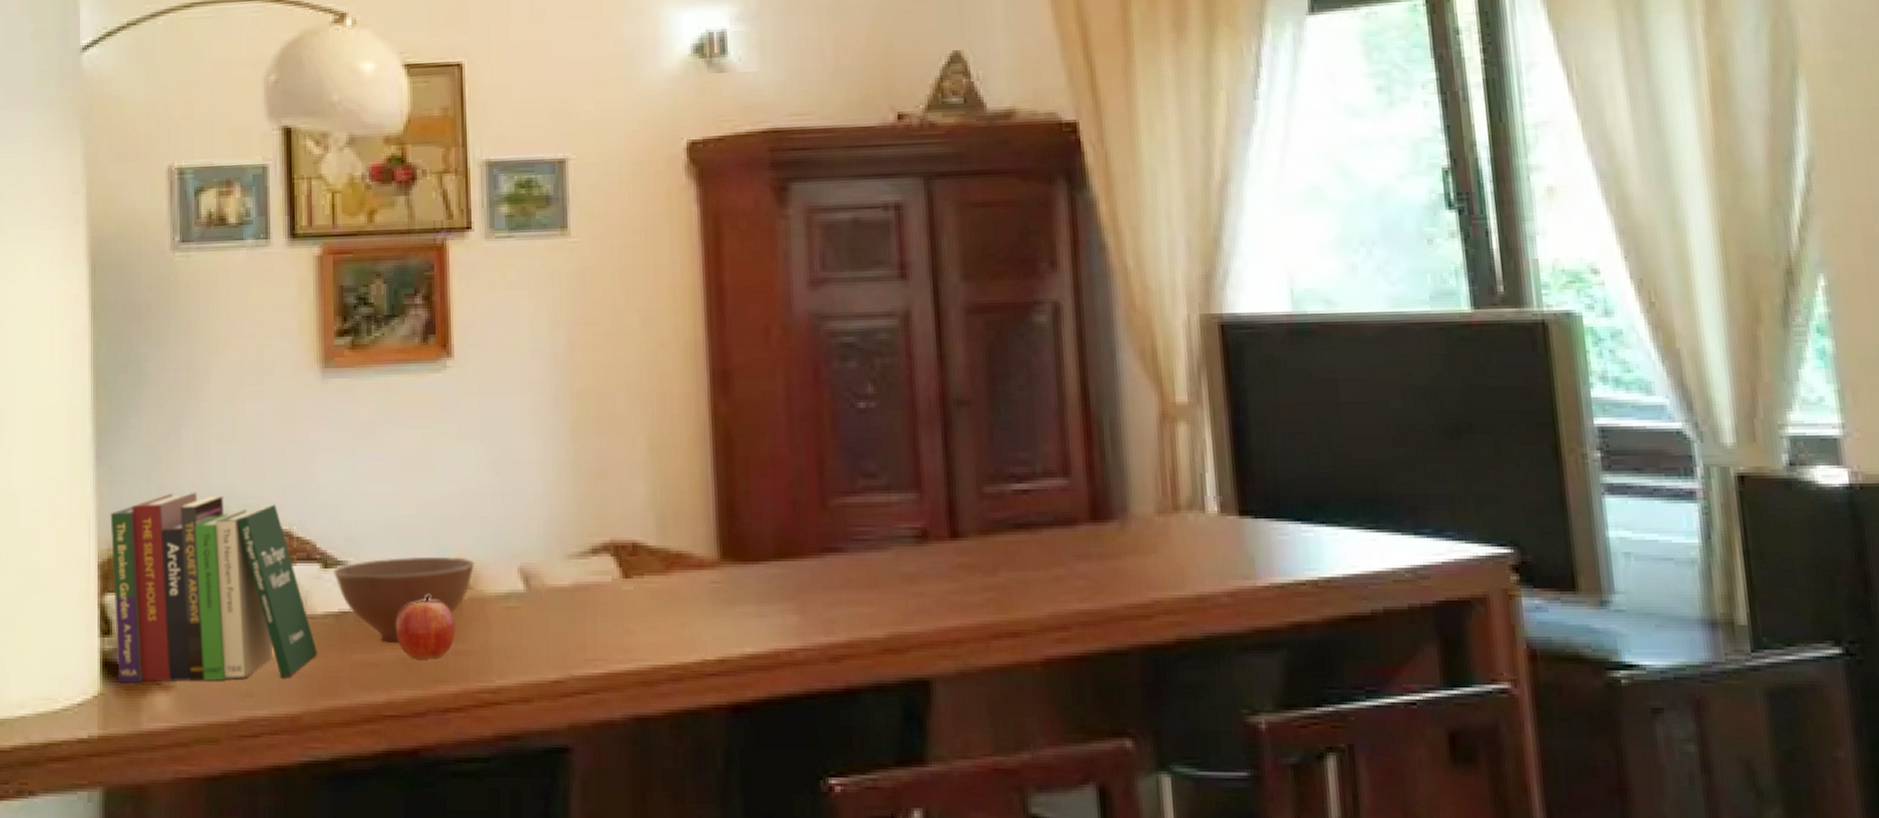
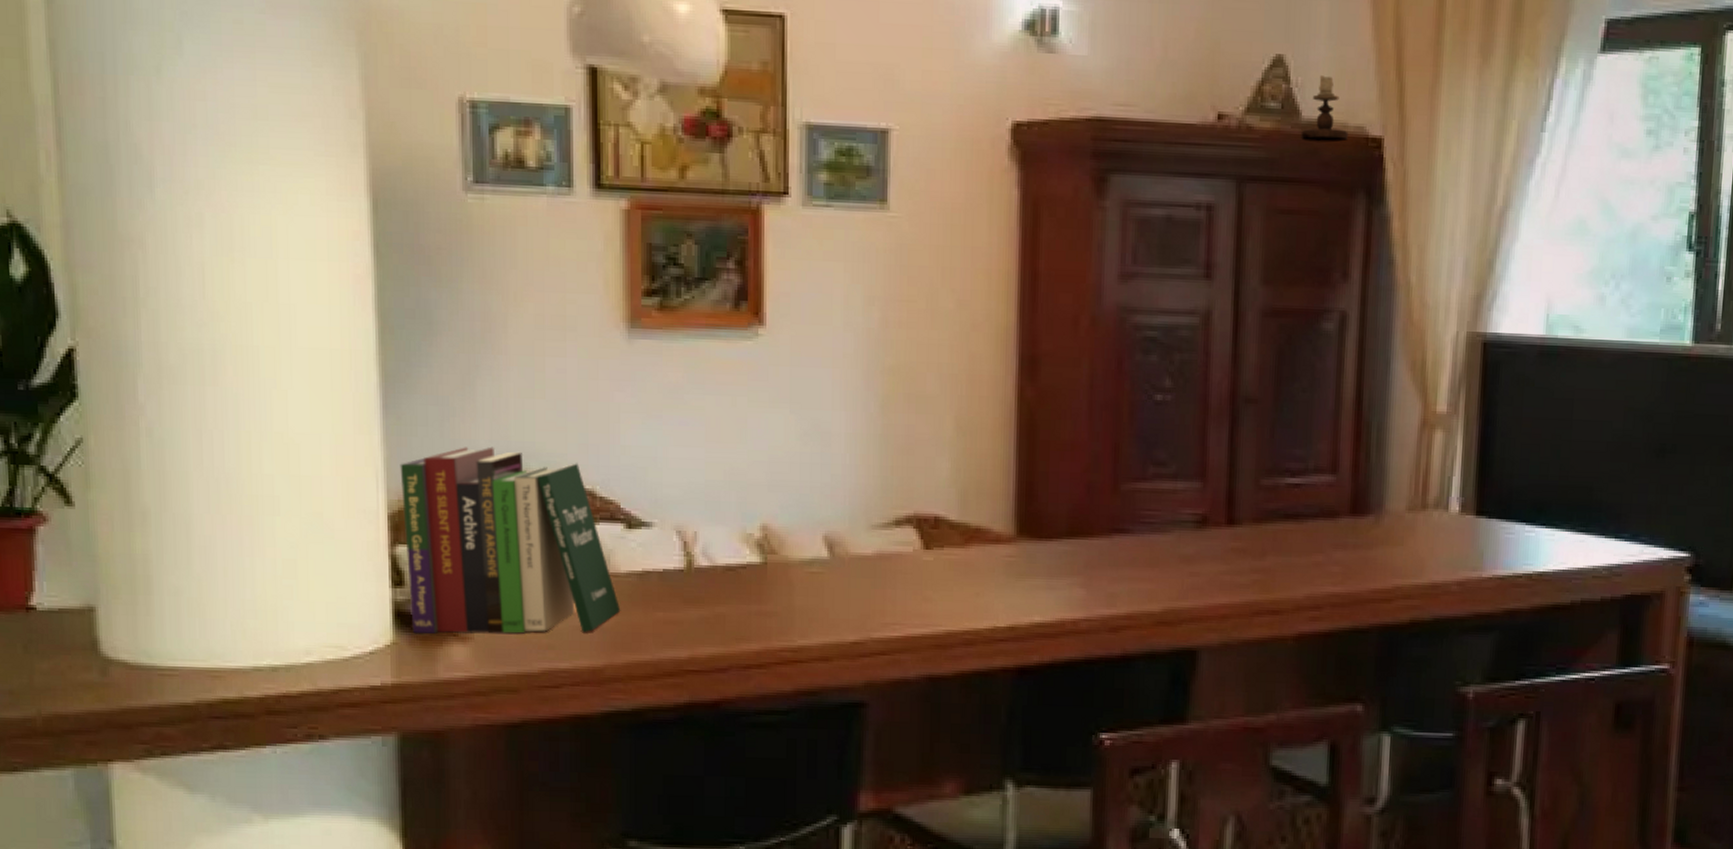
bowl: present [332,556,475,643] -> none [636,520,781,602]
fruit: present [395,594,456,659] -> none [699,557,759,619]
candlestick: none [988,66,1039,133] -> present [1301,75,1348,143]

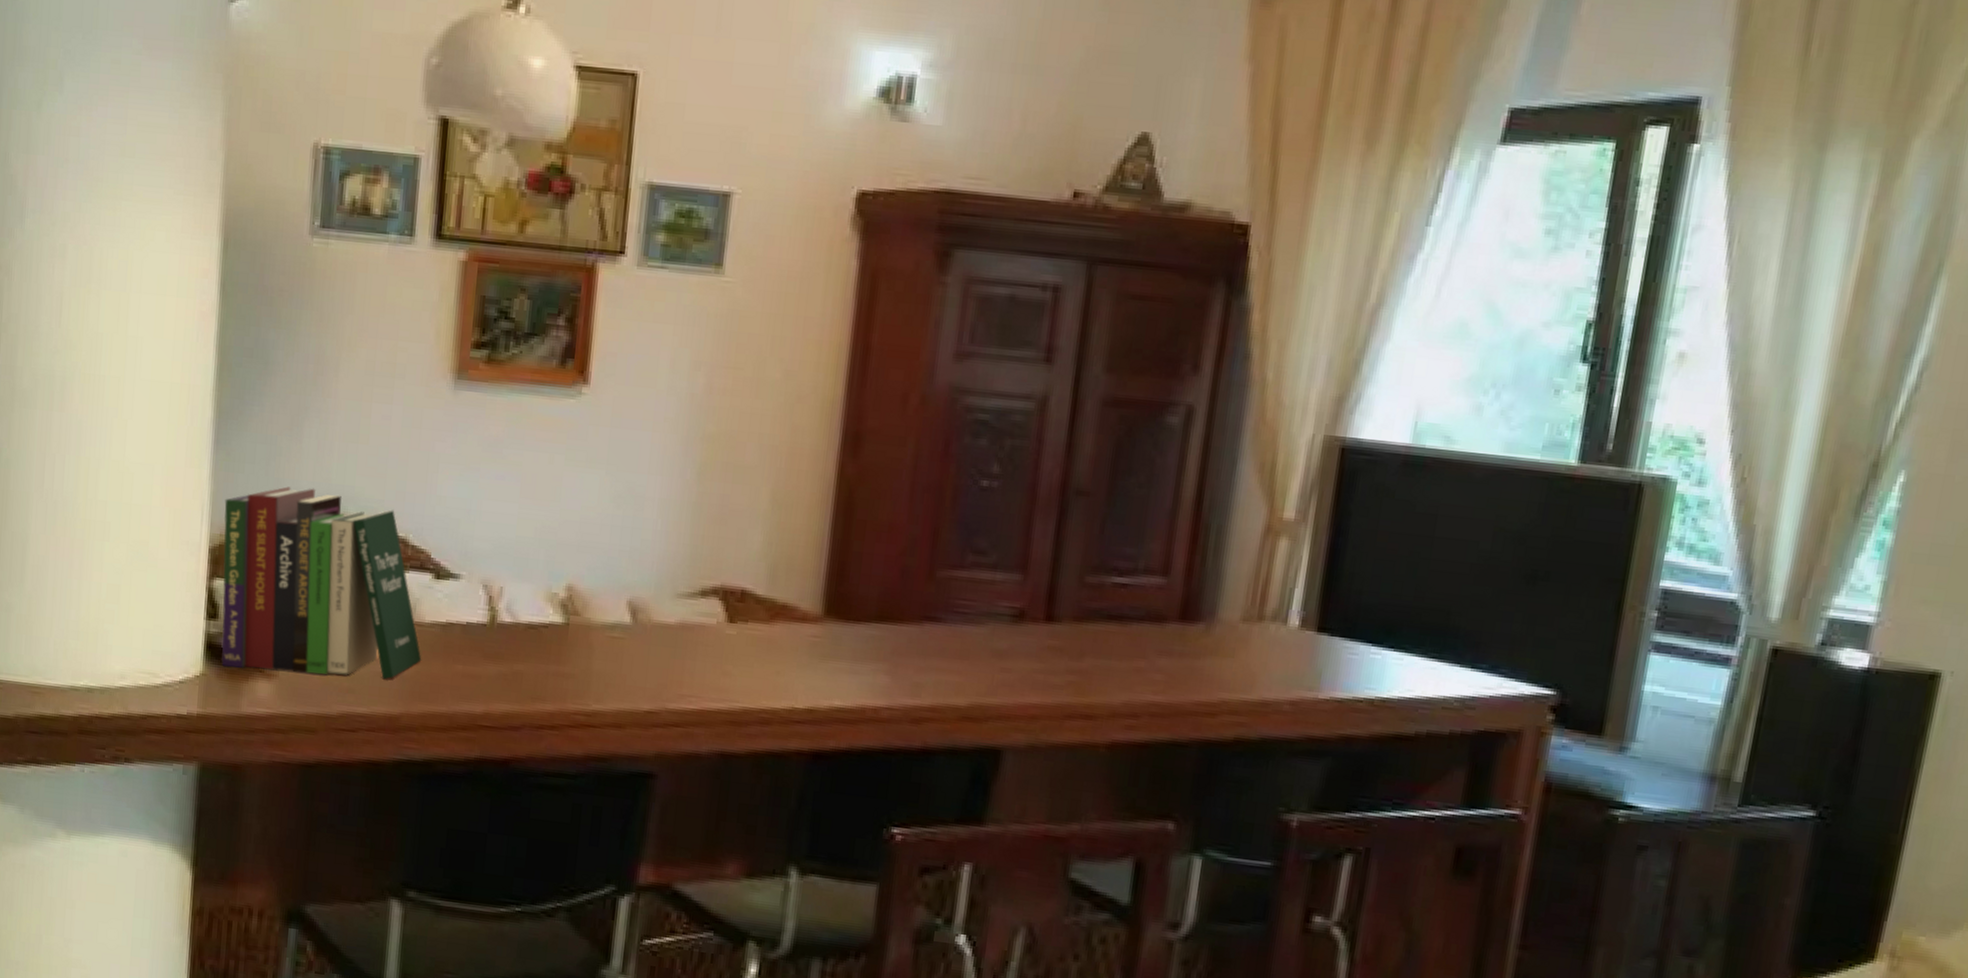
candlestick: present [1301,75,1348,143] -> none [1160,156,1212,227]

